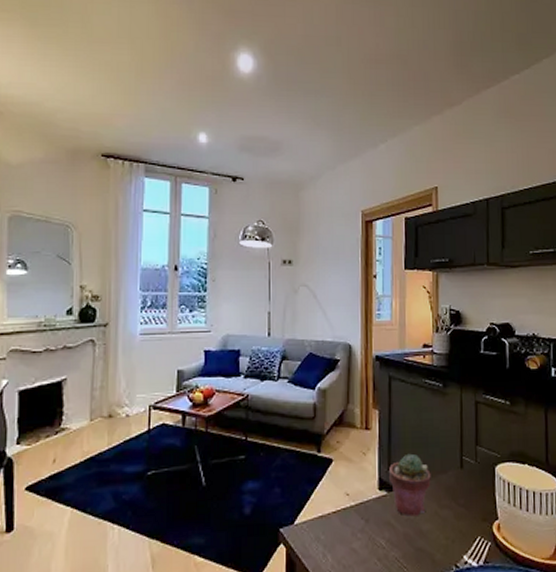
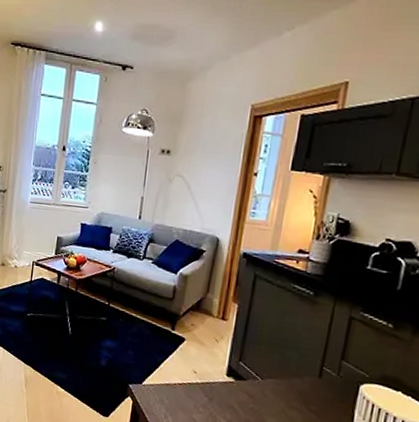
potted succulent: present [388,453,431,517] -> none [238,350,284,409]

